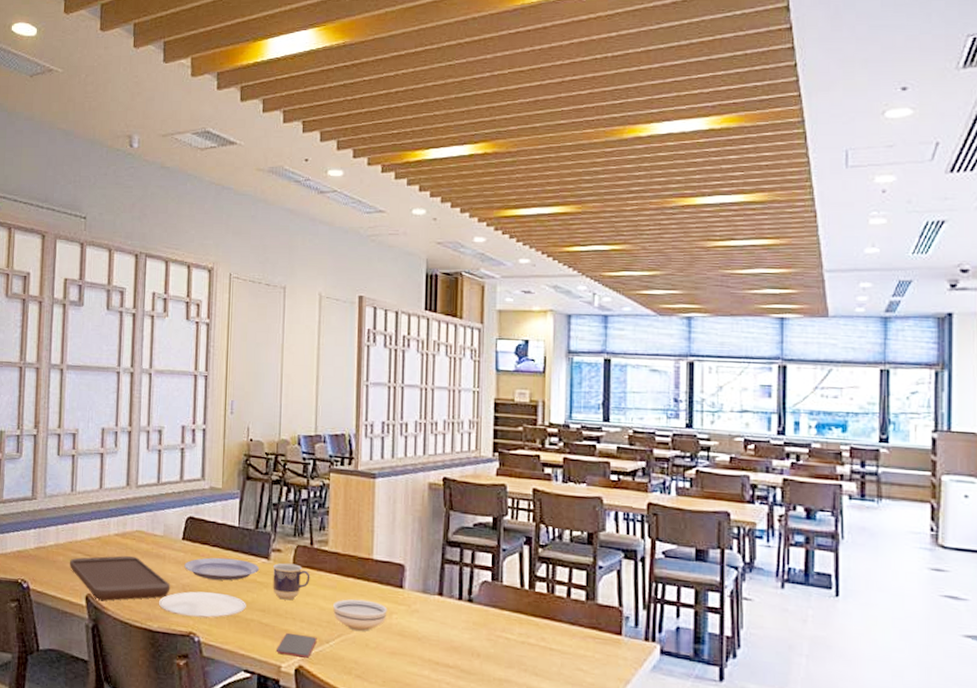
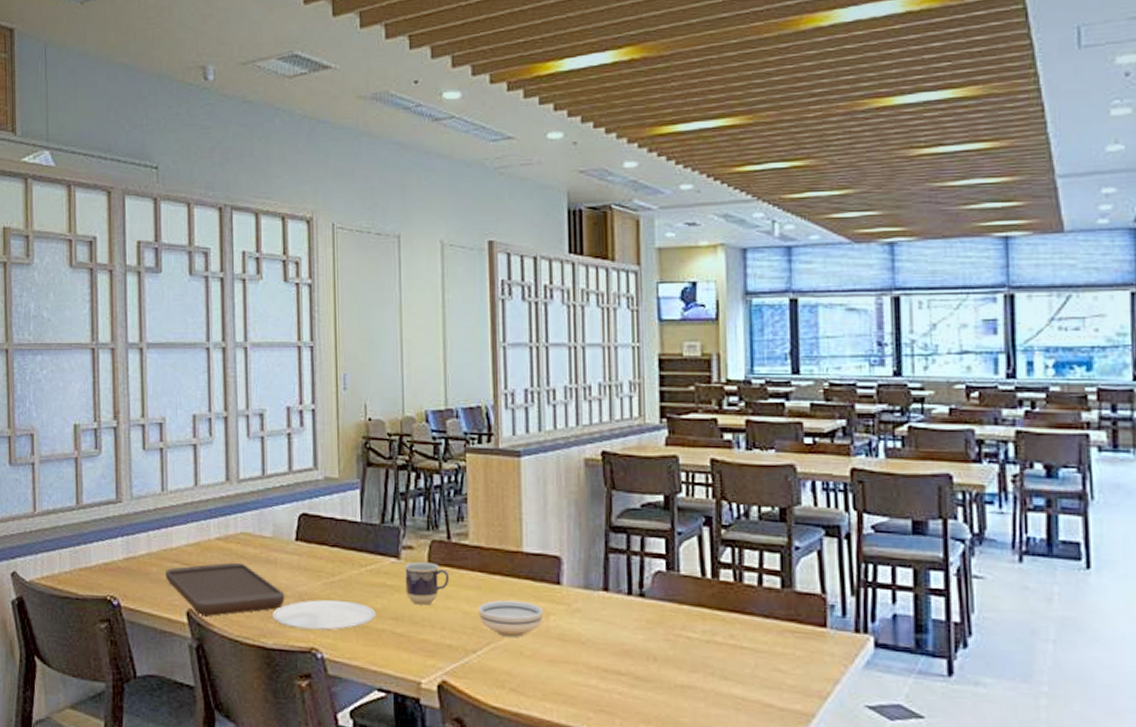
plate: present [184,557,260,581] -> none [300,559,389,586]
smartphone: present [276,632,317,658] -> none [414,642,462,672]

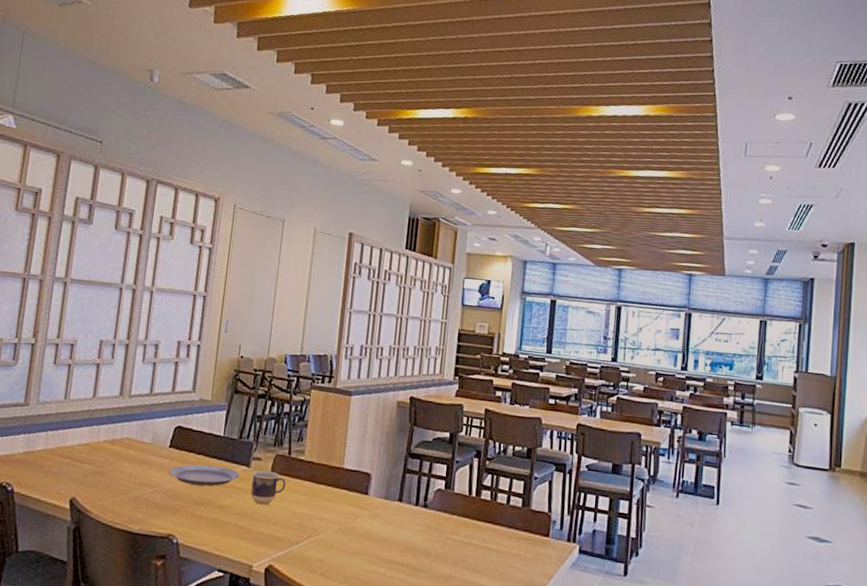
tray: present [166,562,285,616] -> none [56,461,154,504]
plate: present [272,599,376,631] -> none [141,495,225,522]
plate: none [300,559,389,586] -> present [169,464,240,486]
bowl: present [479,600,544,637] -> none [304,504,353,534]

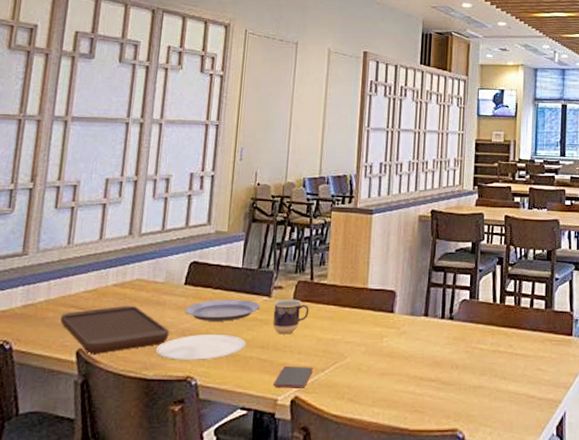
tray: none [56,461,154,504] -> present [60,305,170,354]
plate: none [141,495,225,522] -> present [155,333,246,361]
smartphone: none [249,534,288,558] -> present [273,366,313,388]

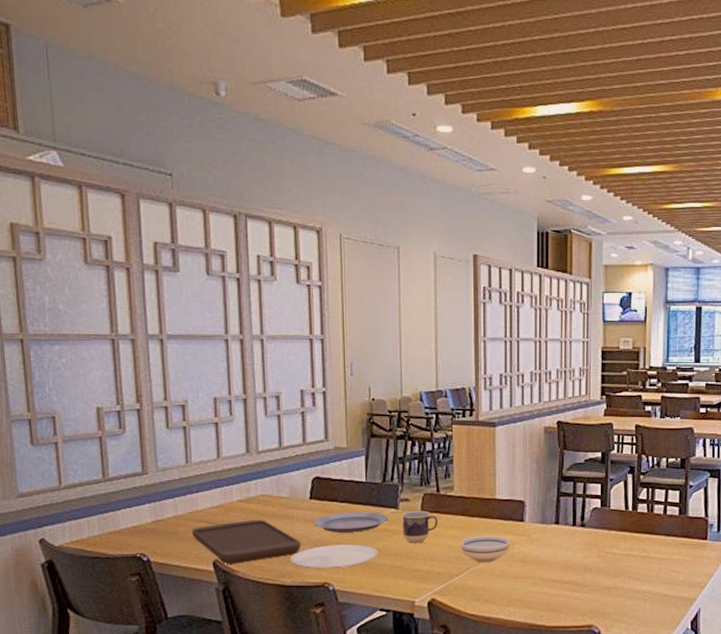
smartphone: present [273,366,313,388] -> none [410,571,447,592]
bowl: none [329,327,379,356] -> present [461,535,510,562]

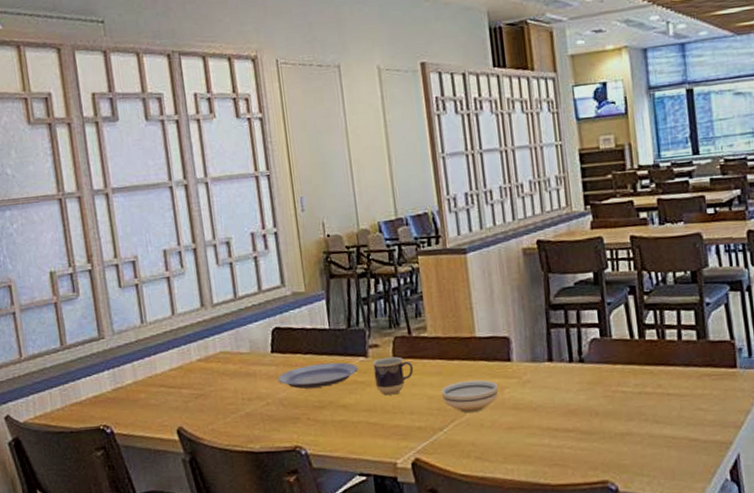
tray: present [192,519,301,564] -> none [153,379,267,431]
plate: present [290,544,378,569] -> none [256,400,351,432]

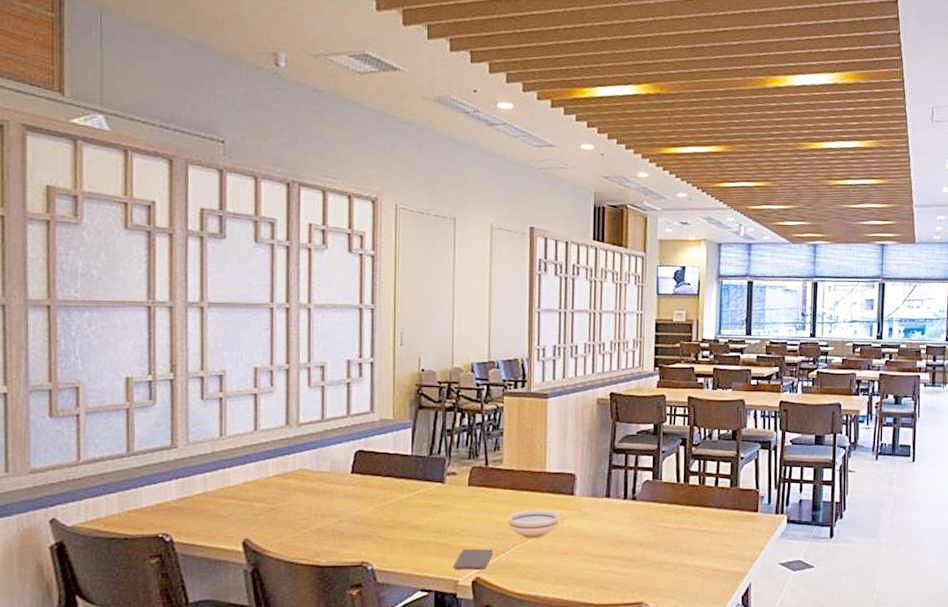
plate: present [278,362,359,389] -> none [354,486,435,508]
cup: present [373,356,414,396] -> none [448,484,486,519]
smartphone: none [389,427,430,451] -> present [453,548,493,570]

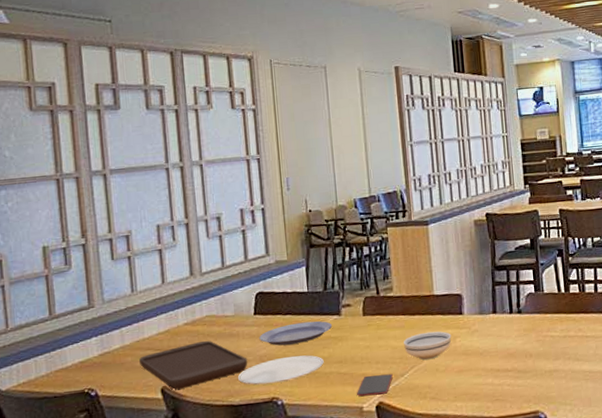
tray: none [222,495,340,543] -> present [139,340,248,390]
plate: none [326,520,421,548] -> present [237,355,324,386]
plate: none [354,486,435,508] -> present [259,321,333,346]

